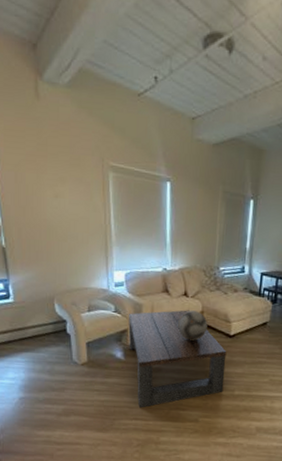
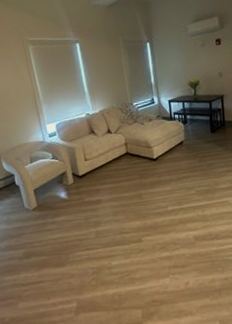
coffee table: present [128,310,227,408] -> none [64,144,158,239]
decorative sphere: present [177,310,208,341] -> none [107,144,133,170]

